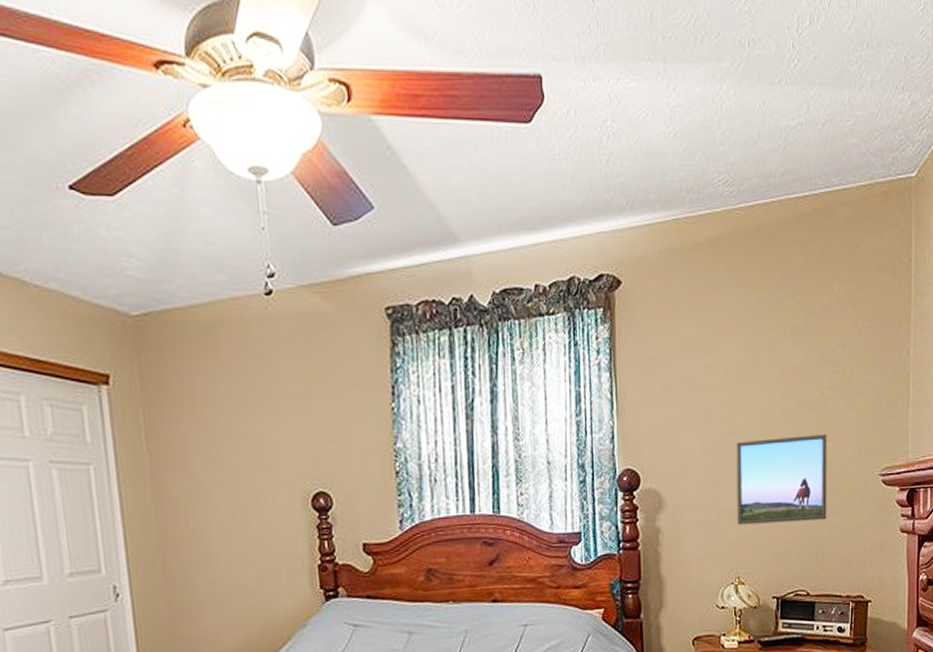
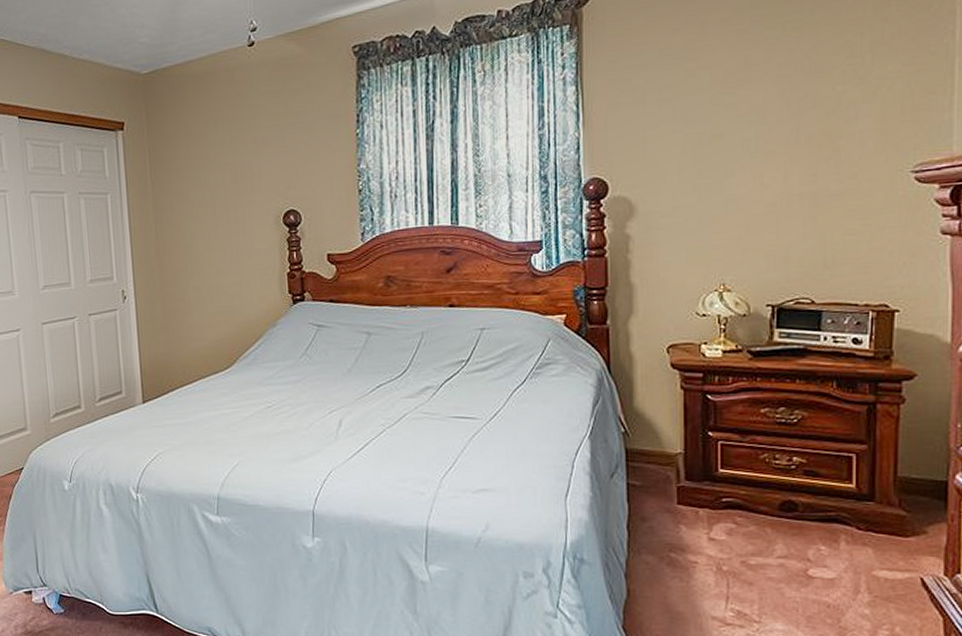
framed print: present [736,435,827,525] -> none [722,132,840,231]

